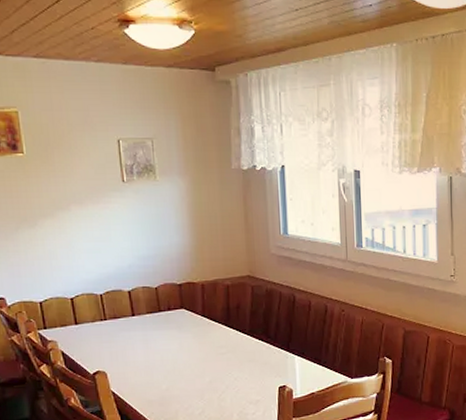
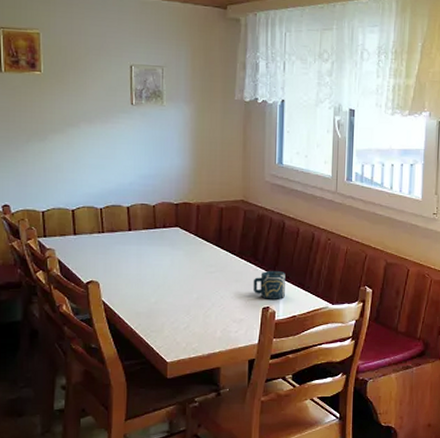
cup: none [266,348,301,378] -> present [253,271,285,299]

